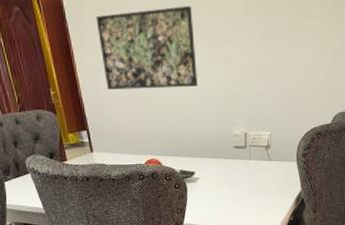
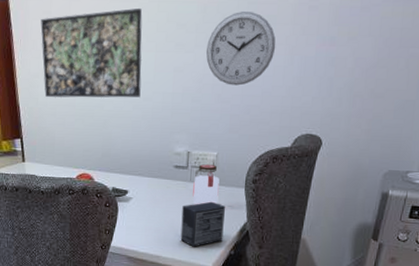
small box: none [245,175,283,217] -> present [180,201,226,247]
wall clock: none [252,7,311,73] -> present [206,10,276,86]
jar: none [252,143,275,180] -> present [193,164,220,205]

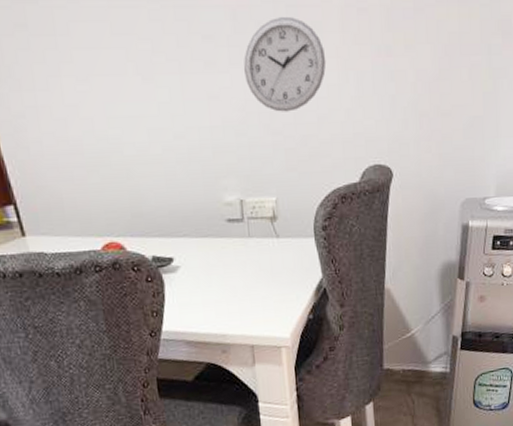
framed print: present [40,7,143,99] -> none [13,15,170,145]
small box: present [180,201,226,247] -> none [244,258,298,317]
jar: present [193,164,220,205] -> none [253,213,286,266]

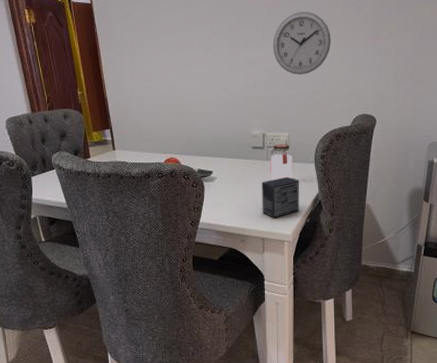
small box: none [244,258,298,317] -> present [262,176,300,218]
jar: none [253,213,286,266] -> present [270,144,293,181]

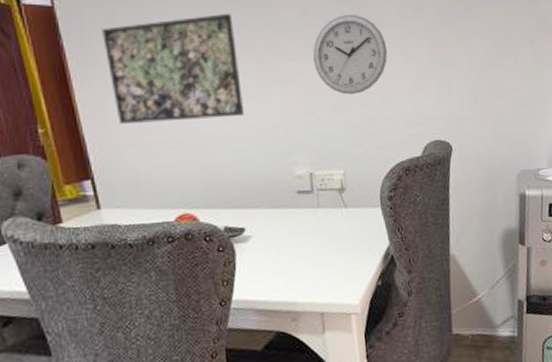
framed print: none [123,9,218,91] -> present [102,13,244,125]
small box: present [262,176,300,218] -> none [314,227,367,285]
jar: present [270,144,293,181] -> none [322,185,354,234]

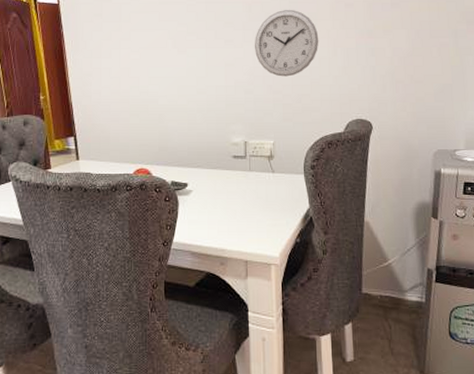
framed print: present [102,13,244,125] -> none [92,8,194,95]

